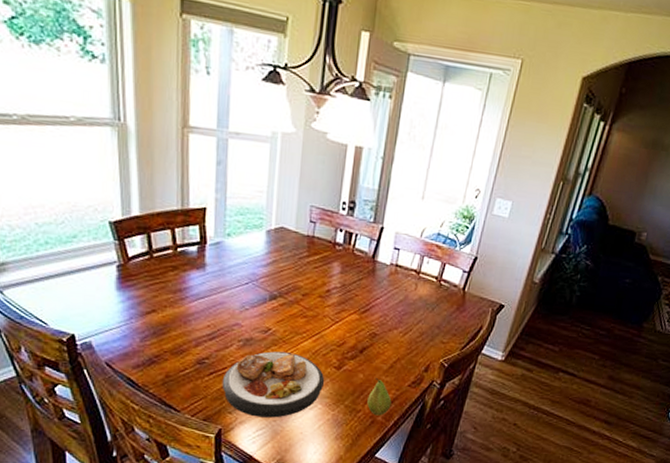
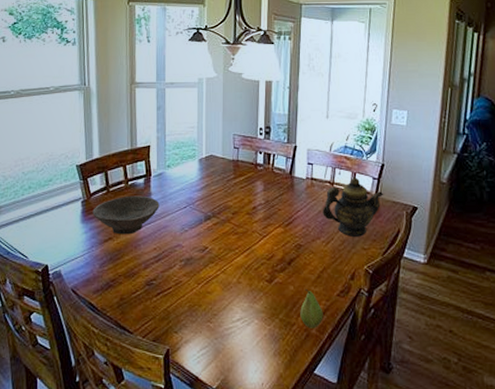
bowl: none [131,264,216,309] -> present [92,195,160,235]
plate: present [222,351,324,418] -> none [168,269,258,336]
teapot: none [403,268,472,330] -> present [322,177,384,237]

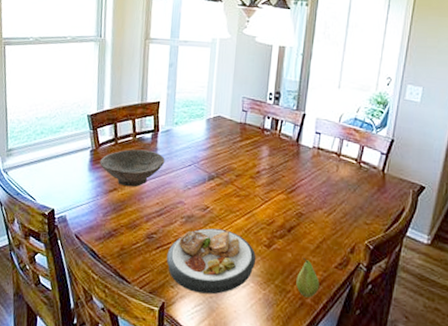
plate: none [168,269,258,336] -> present [166,228,256,295]
teapot: present [322,177,384,237] -> none [327,150,391,211]

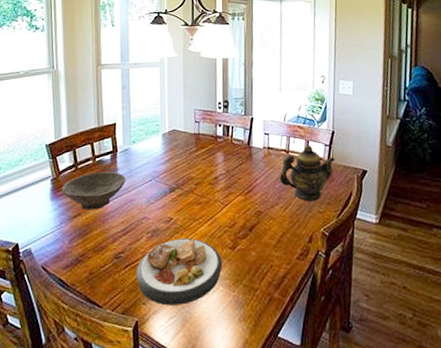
fruit: present [296,258,320,298] -> none [262,254,285,293]
teapot: none [327,150,391,211] -> present [279,145,336,201]

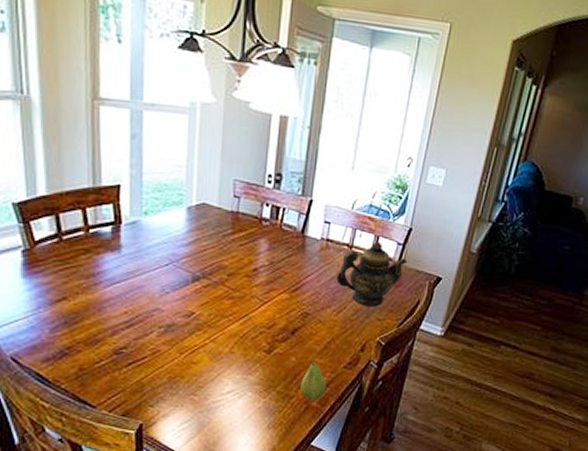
bowl: present [61,171,126,210] -> none [38,246,133,295]
plate: present [136,238,222,306] -> none [142,337,253,409]
fruit: none [262,254,285,293] -> present [300,361,327,401]

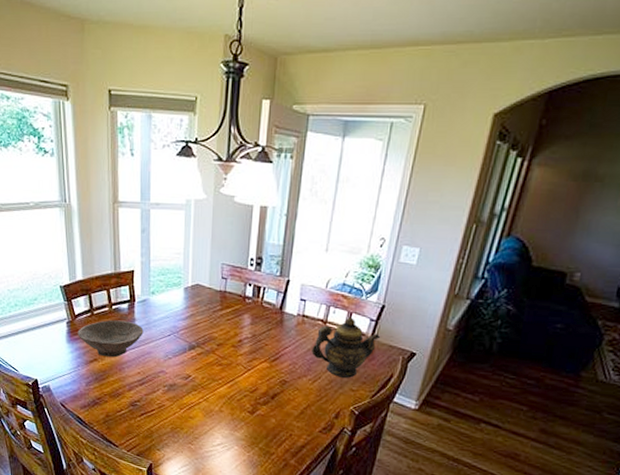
bowl: none [38,246,133,295] -> present [77,320,144,358]
fruit: present [300,361,327,401] -> none [280,423,304,459]

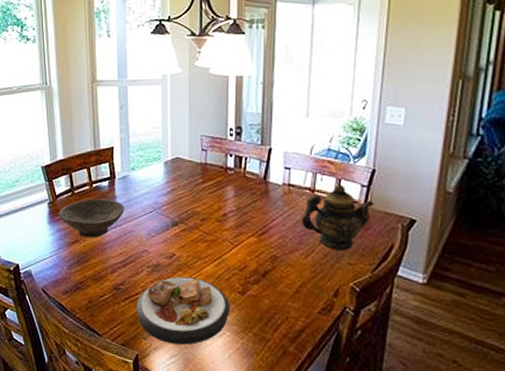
plate: none [151,396,239,457] -> present [136,276,229,345]

